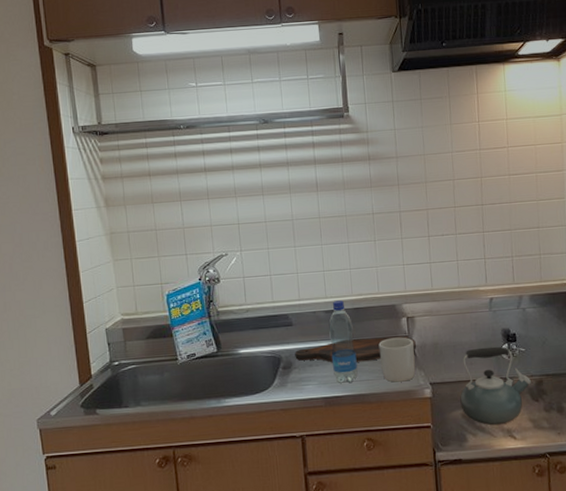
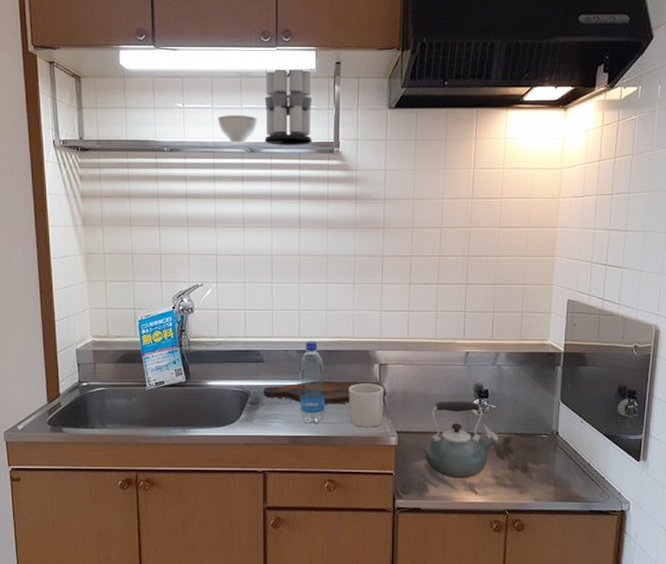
bowl: none [230,88,269,117] -> present [217,114,258,144]
spice rack: none [273,41,323,115] -> present [264,69,312,145]

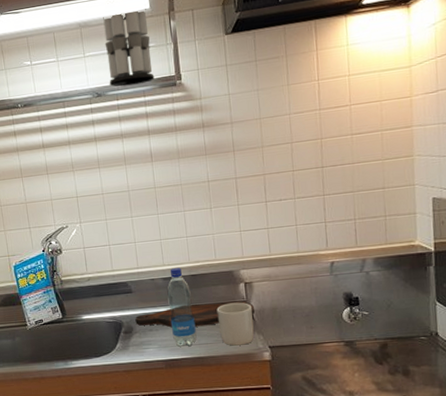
bowl: present [217,114,258,144] -> none [63,62,101,92]
kettle: present [425,401,500,479] -> none [300,310,376,388]

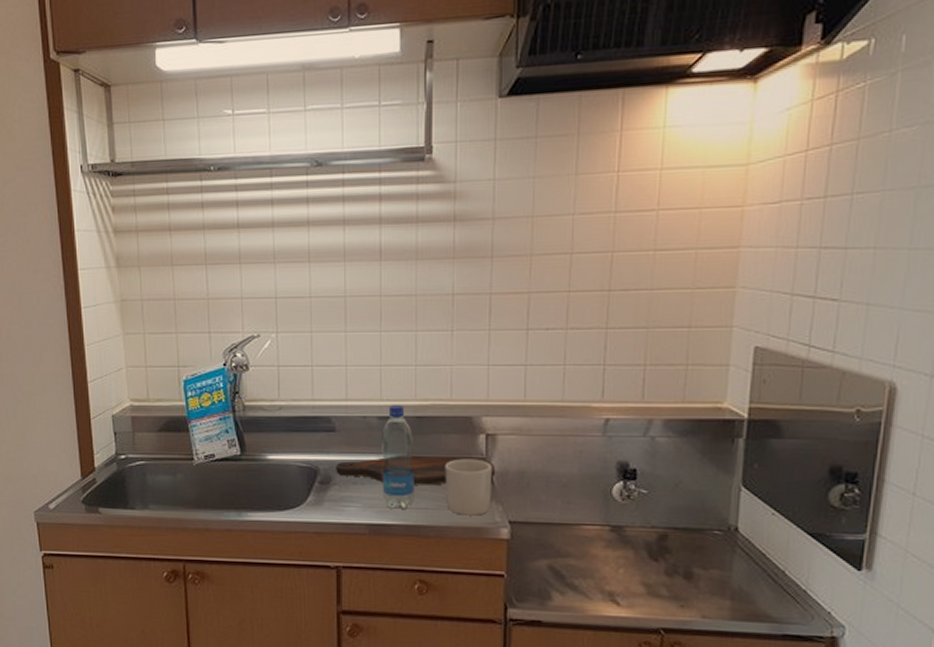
spice rack: present [103,9,155,87] -> none [334,52,396,156]

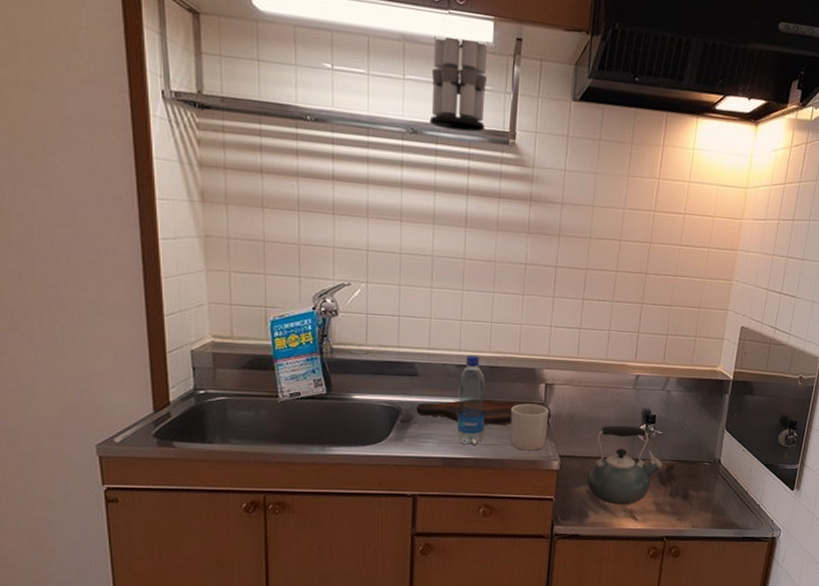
spice rack: none [334,52,396,156] -> present [429,36,489,132]
kettle: none [548,483,652,585] -> present [587,425,663,505]

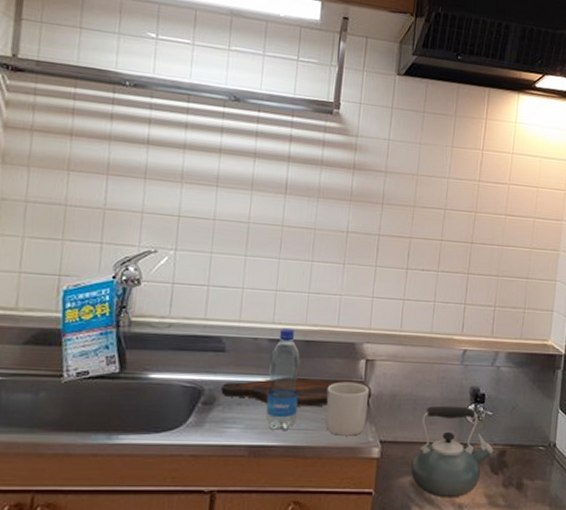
spice rack: present [429,36,489,132] -> none [252,12,316,102]

